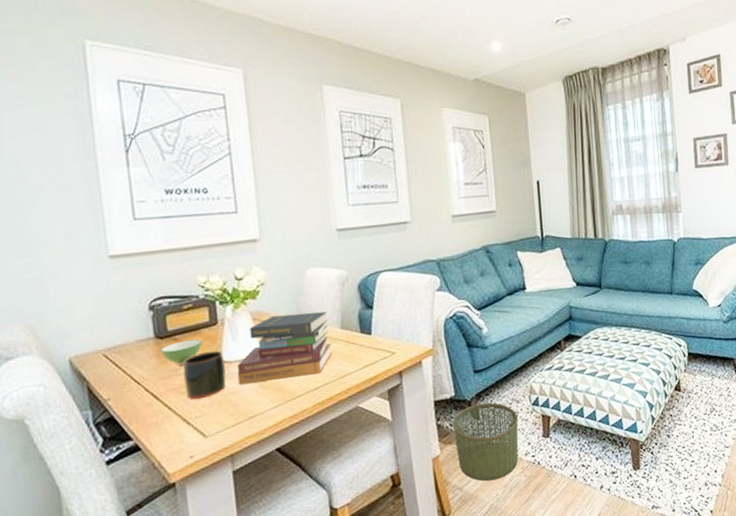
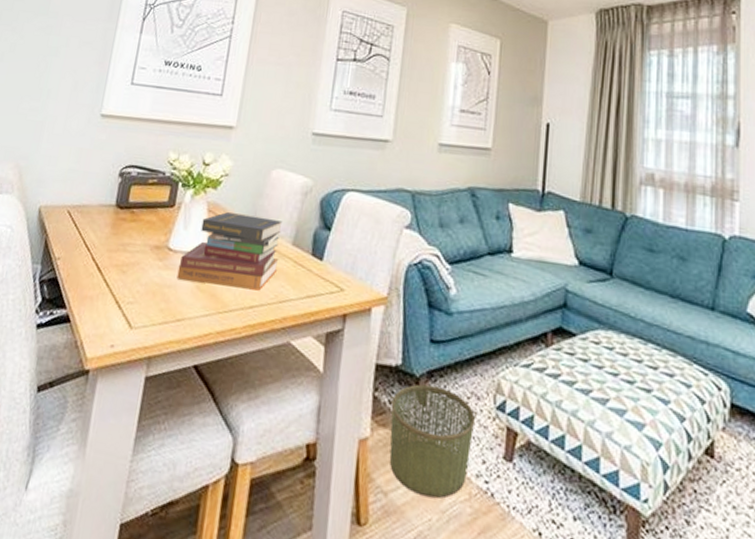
bowl: present [161,339,203,366] -> none [116,215,157,242]
mug: present [182,350,226,399] -> none [126,233,171,283]

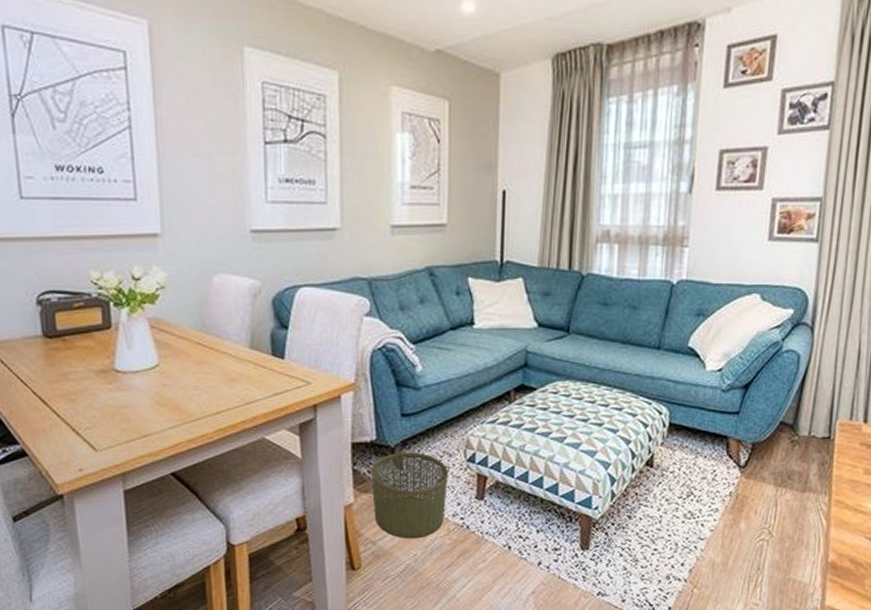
books: present [176,212,283,291] -> none [131,325,239,398]

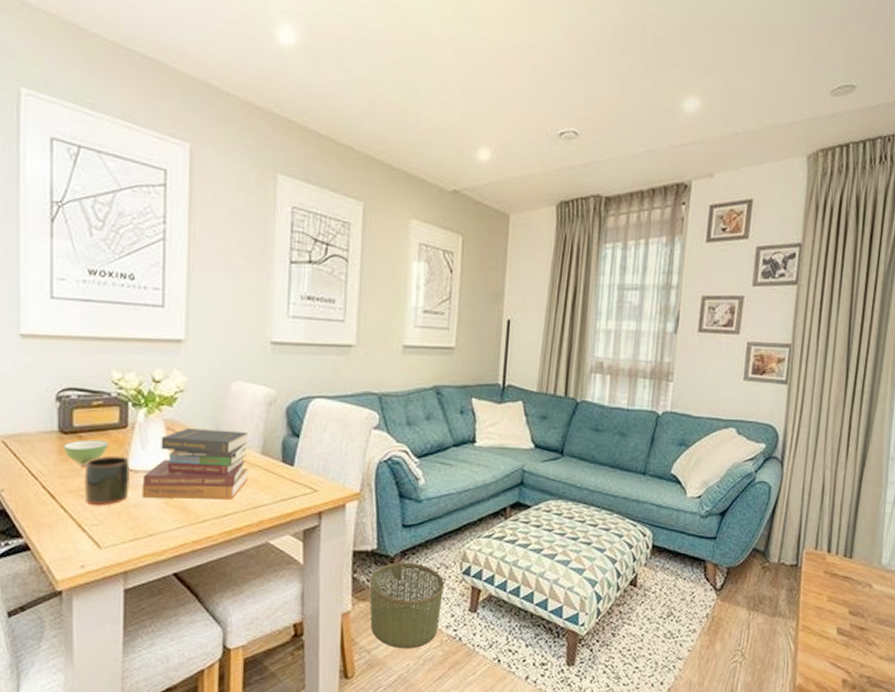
bowl: none [49,342,95,370] -> present [64,440,109,466]
mug: none [72,357,119,408] -> present [84,455,130,505]
books: none [131,325,239,398] -> present [142,428,249,500]

